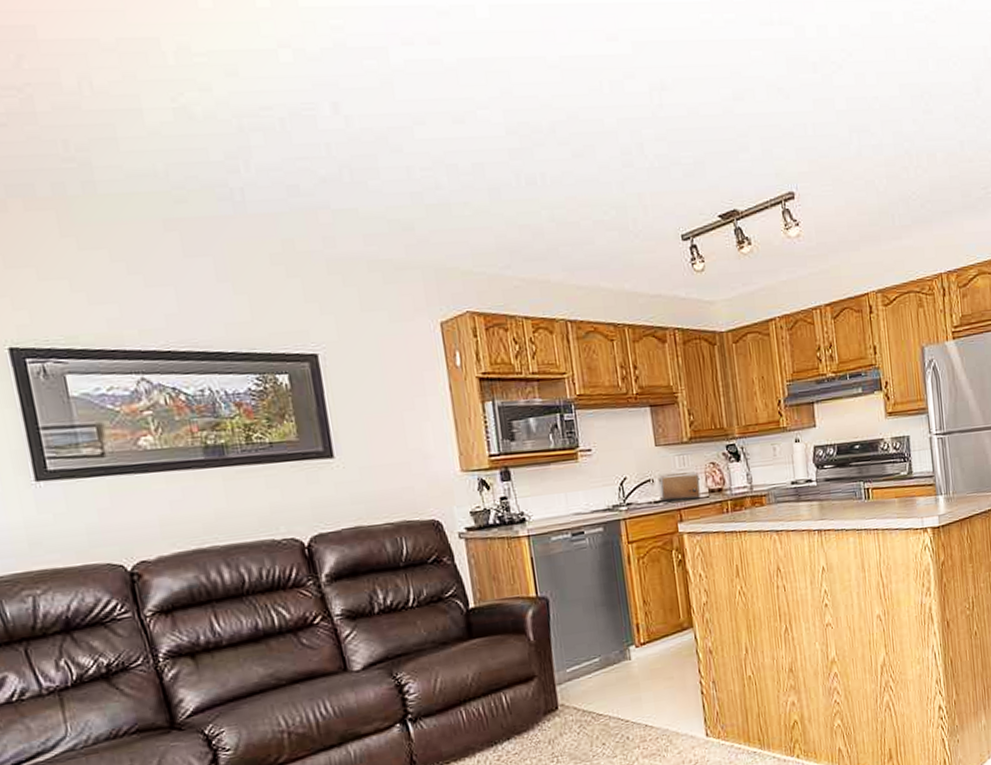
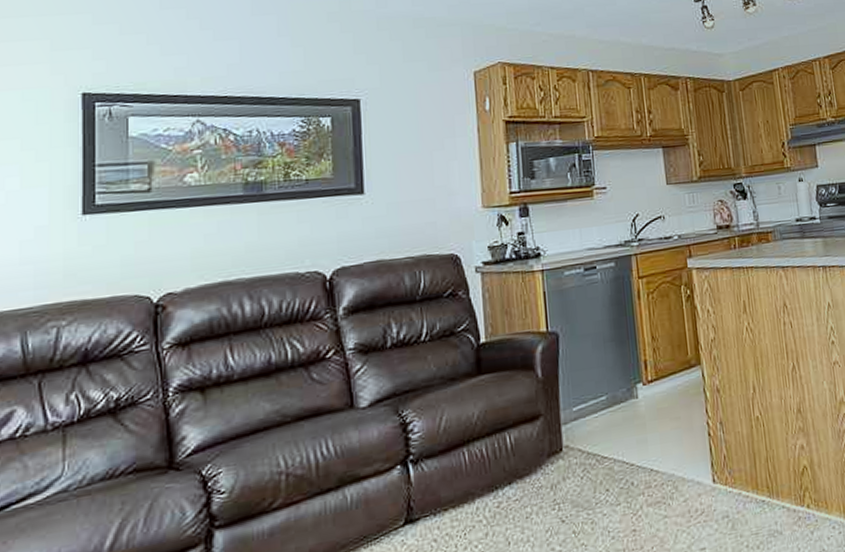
toaster: present [657,471,701,503] -> none [668,209,709,239]

